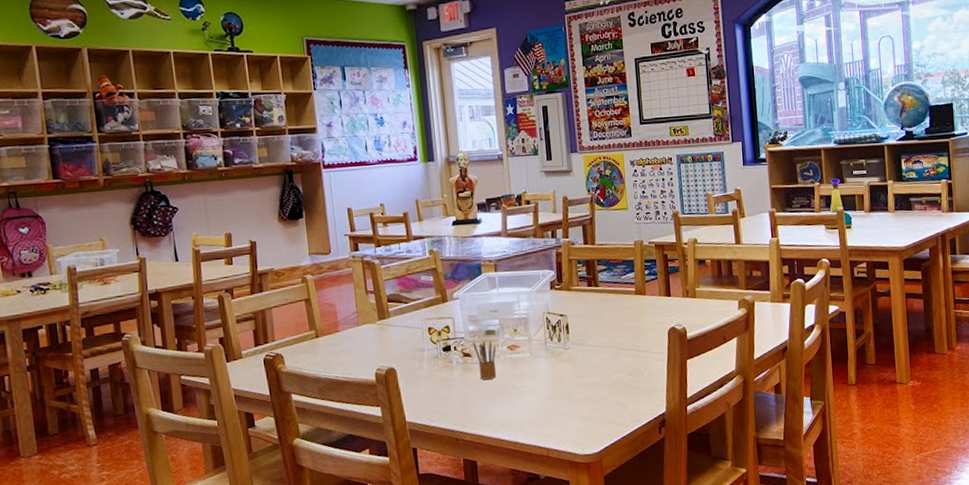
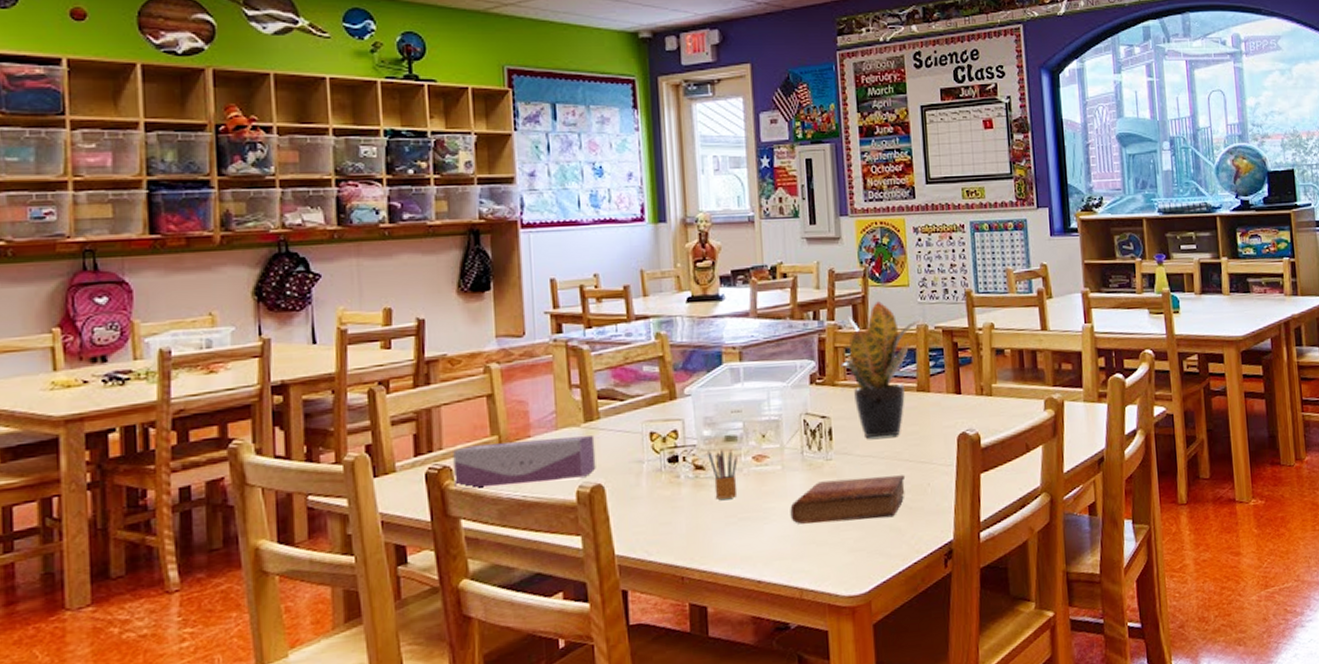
tissue box: none [283,330,389,372] -> present [453,436,596,490]
bible: none [537,361,627,399] -> present [790,475,905,524]
potted plant: none [574,222,638,332] -> present [840,301,922,438]

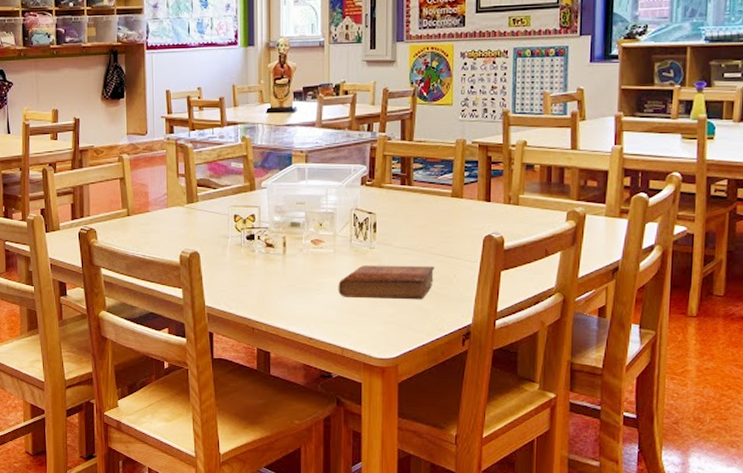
tissue box: present [453,436,596,490] -> none [97,214,194,247]
pencil box: present [707,449,738,500] -> none [277,232,299,272]
potted plant: present [840,301,922,438] -> none [387,118,461,234]

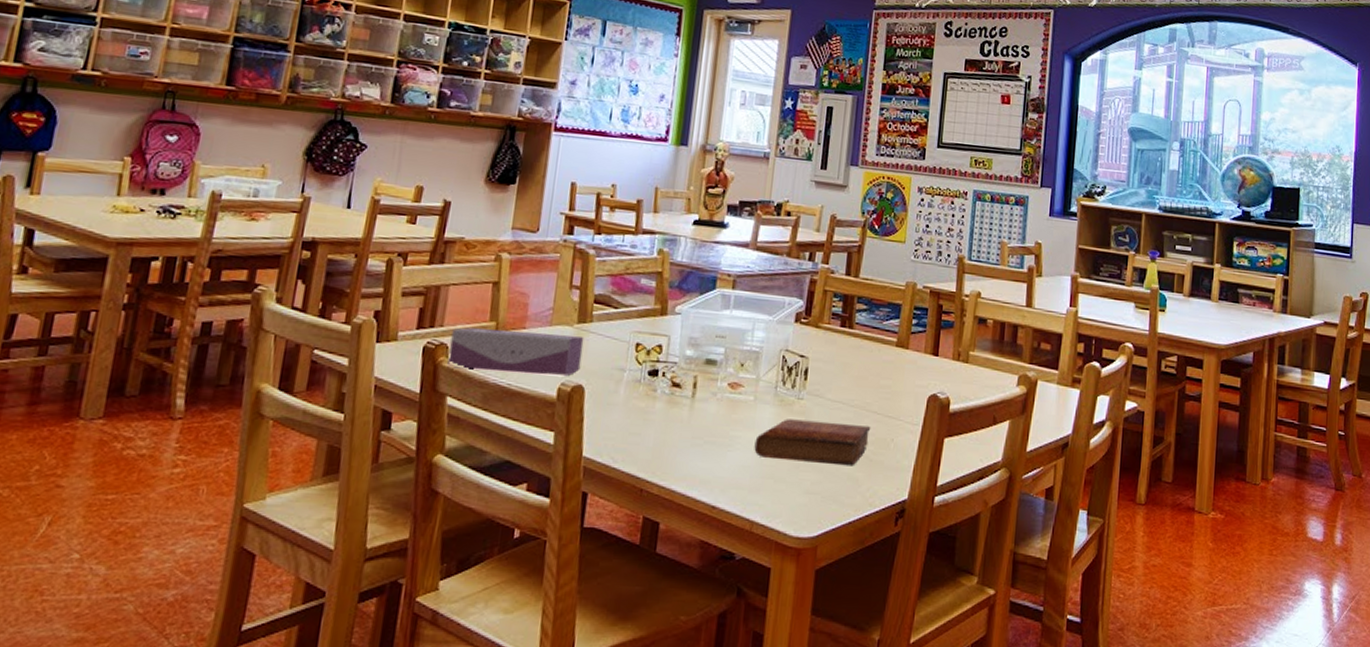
tissue box: none [97,214,194,247] -> present [448,327,585,377]

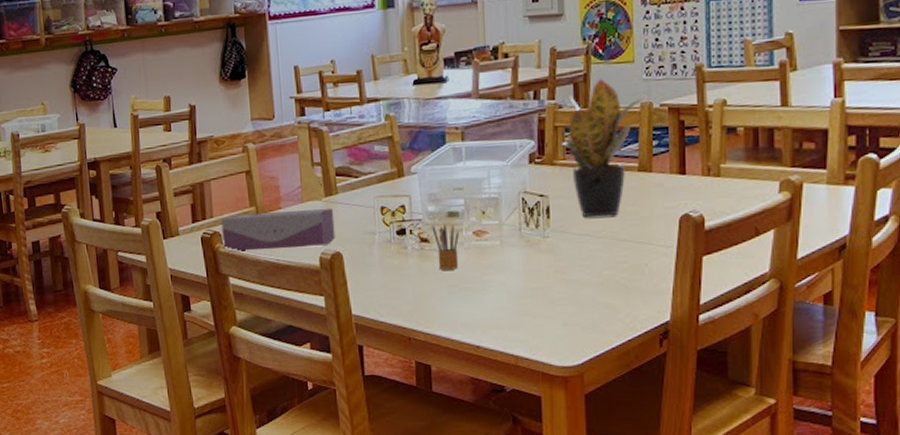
pencil box: none [686,370,714,420] -> present [432,223,459,270]
bible: present [754,419,870,467] -> none [507,255,622,297]
potted plant: none [826,253,912,387] -> present [560,79,647,217]

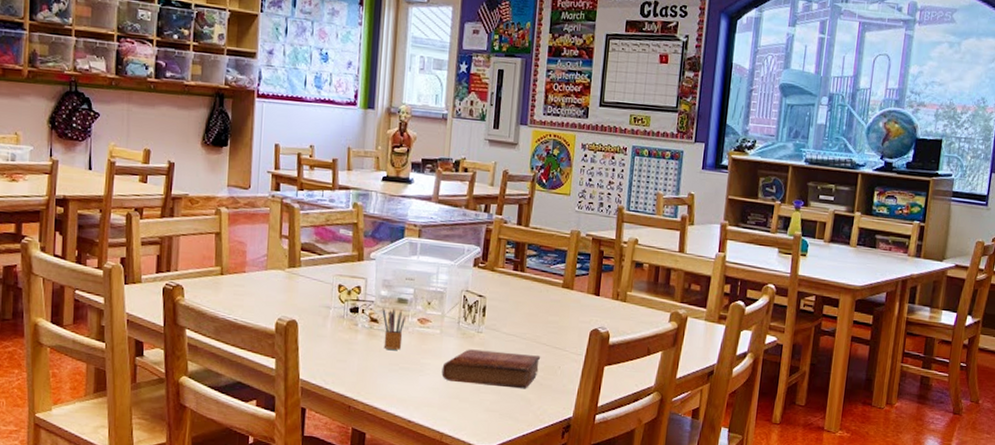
tissue box: present [221,209,335,252] -> none [184,272,295,313]
bible: none [507,255,622,297] -> present [441,349,540,389]
potted plant: present [560,79,647,217] -> none [501,204,577,322]

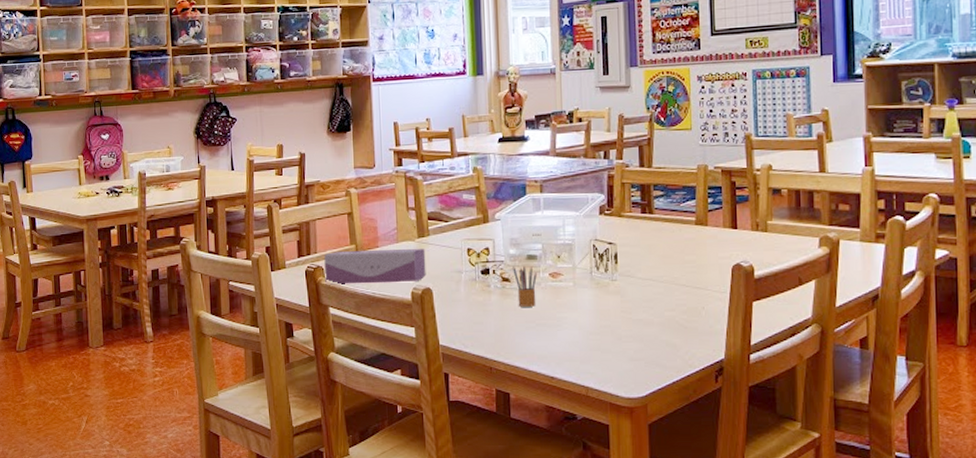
tissue box: none [184,272,295,313] -> present [324,249,426,285]
bible: present [441,349,540,389] -> none [579,297,681,335]

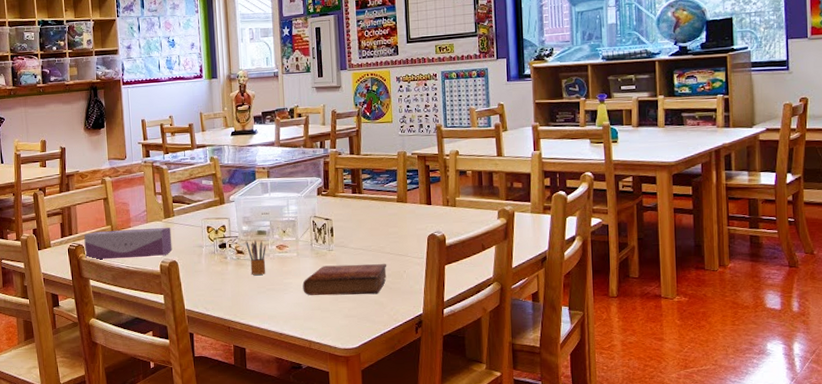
bible: none [579,297,681,335] -> present [302,264,387,296]

